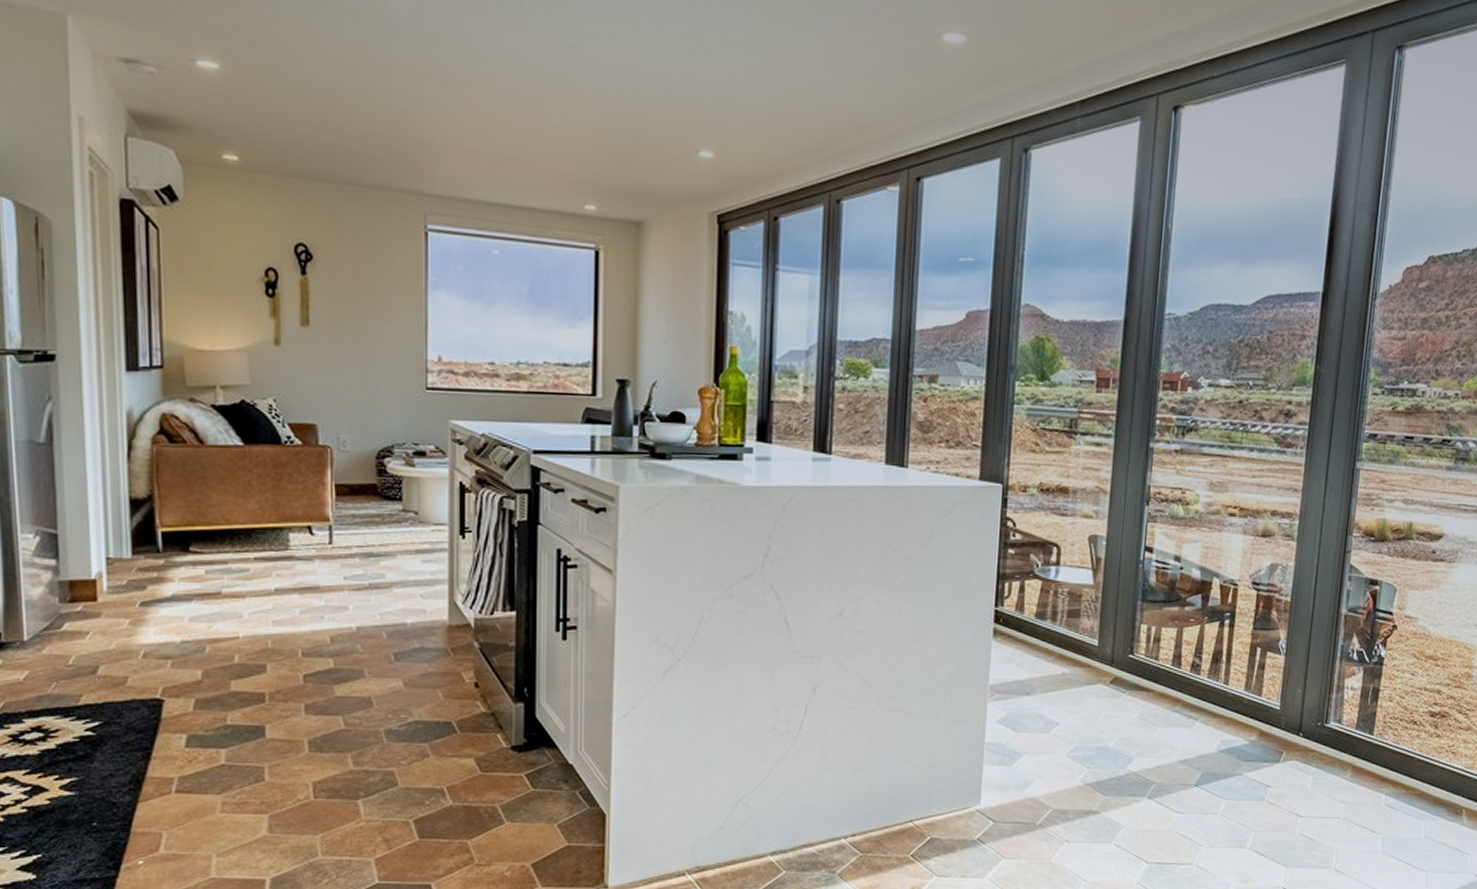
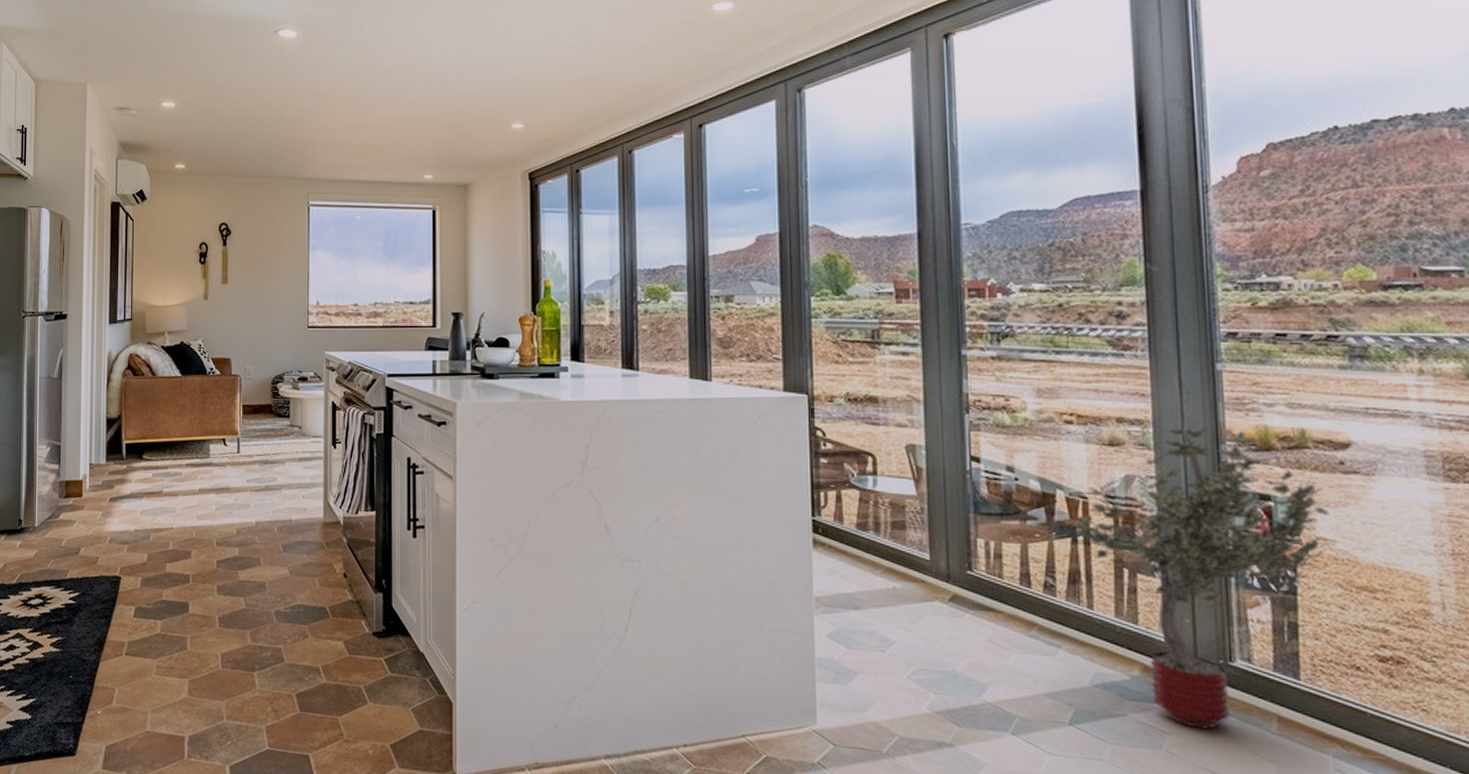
potted tree: none [1222,520,1418,781] -> present [1073,427,1330,730]

